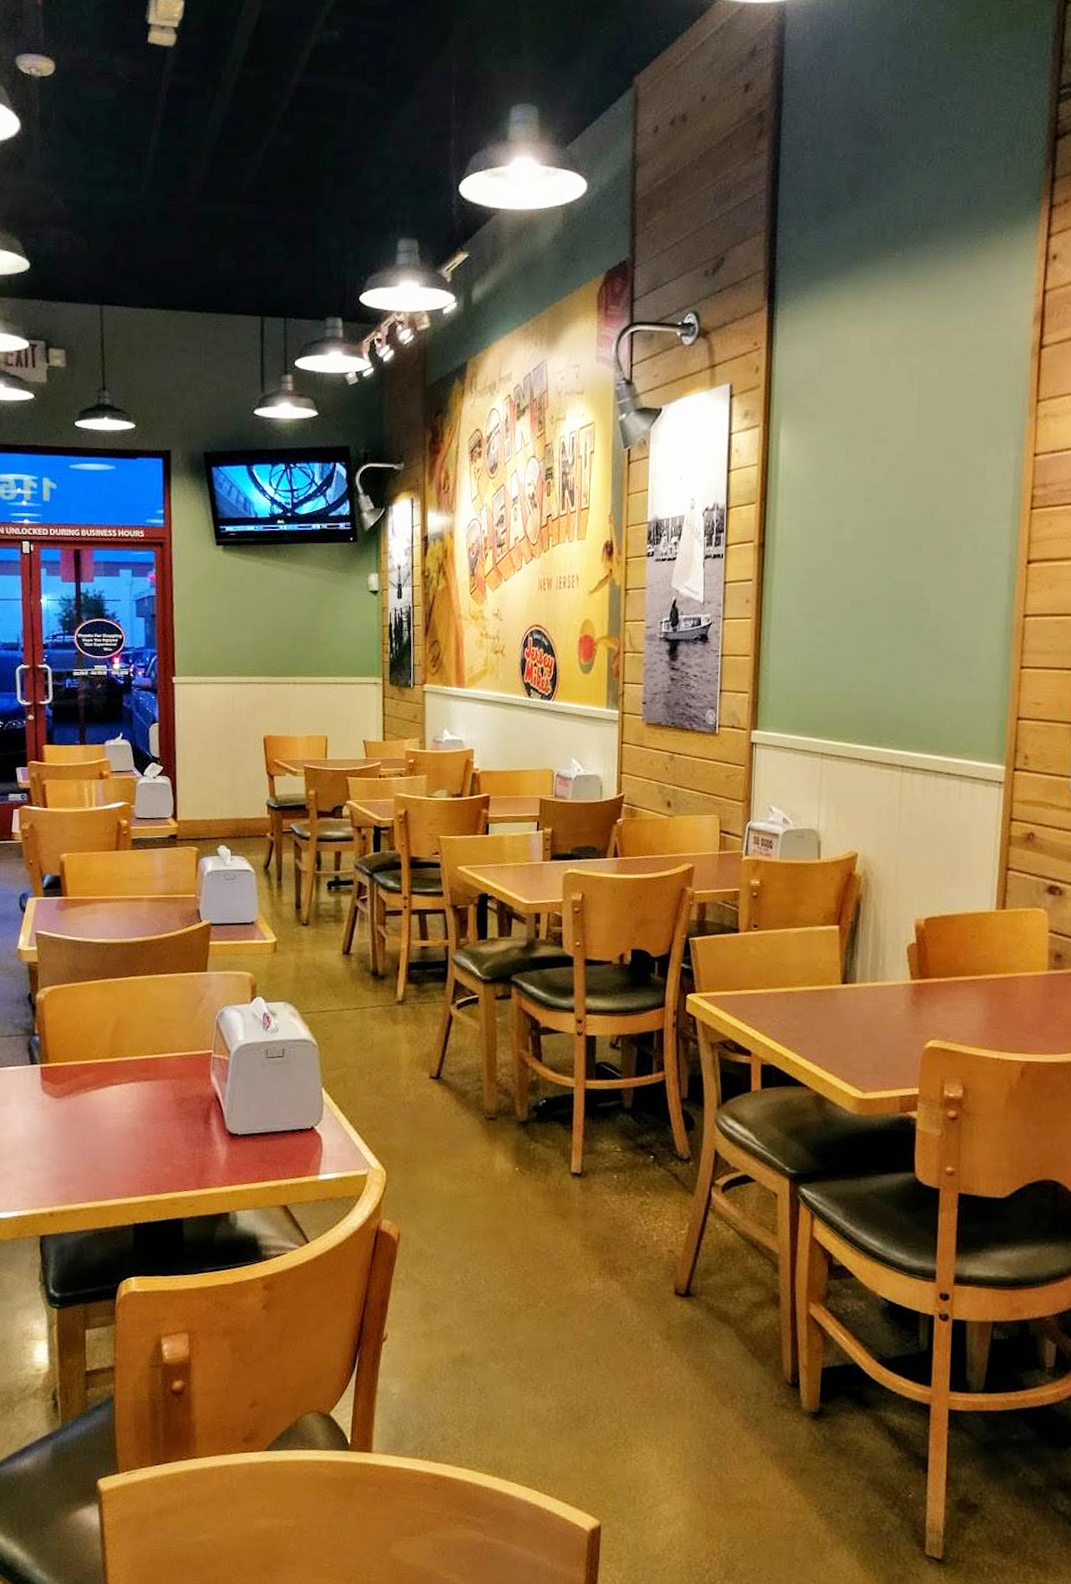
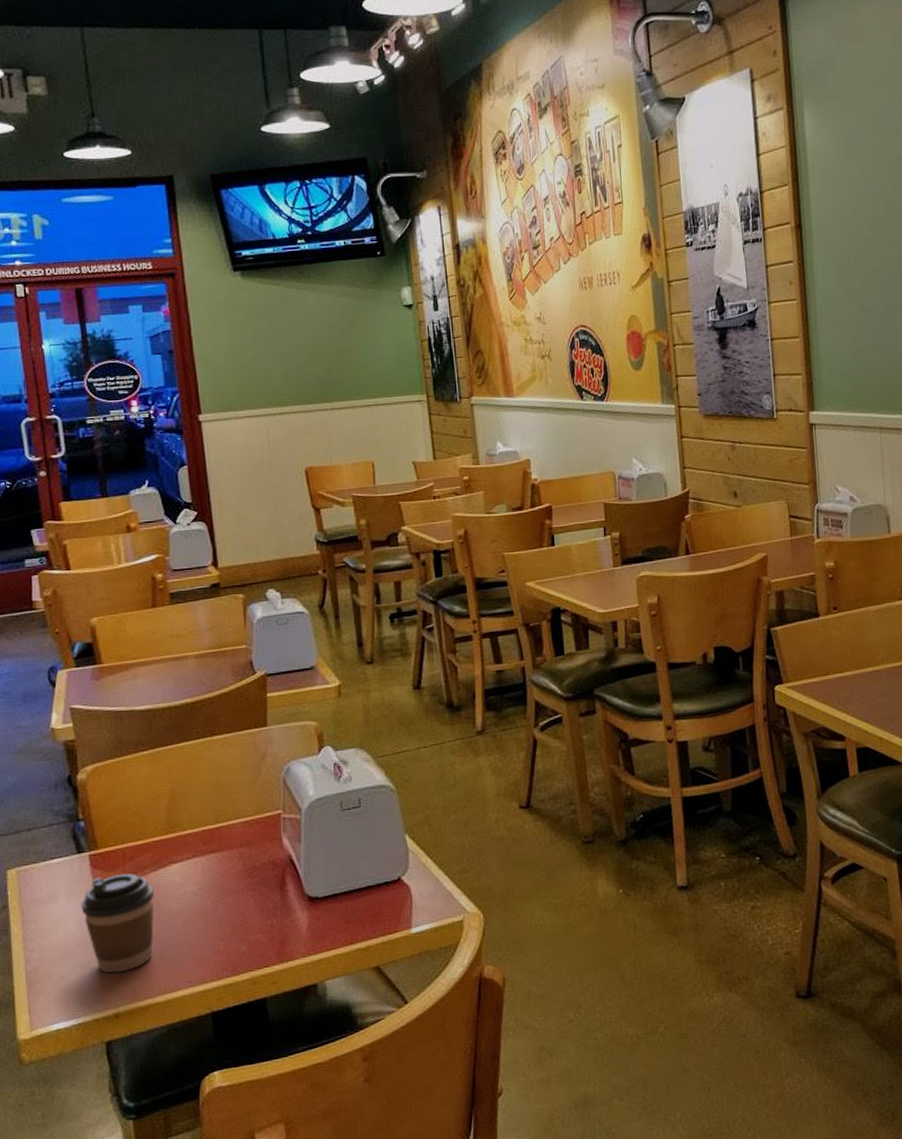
coffee cup: none [29,1088,94,1176] -> present [81,873,155,974]

